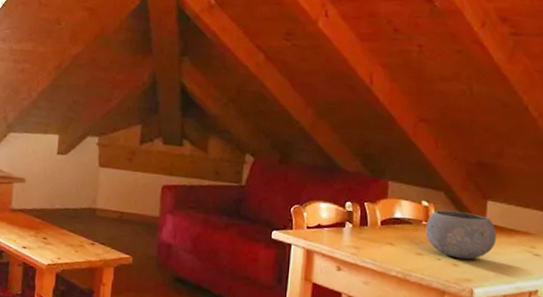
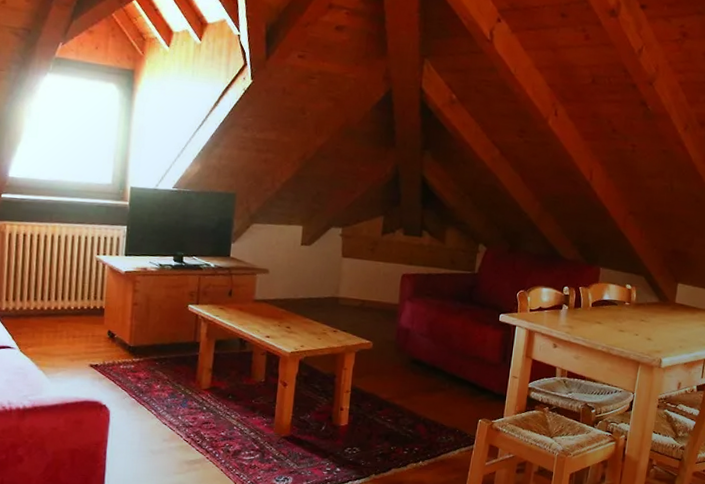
bowl: present [426,210,497,260] -> none [627,292,683,334]

